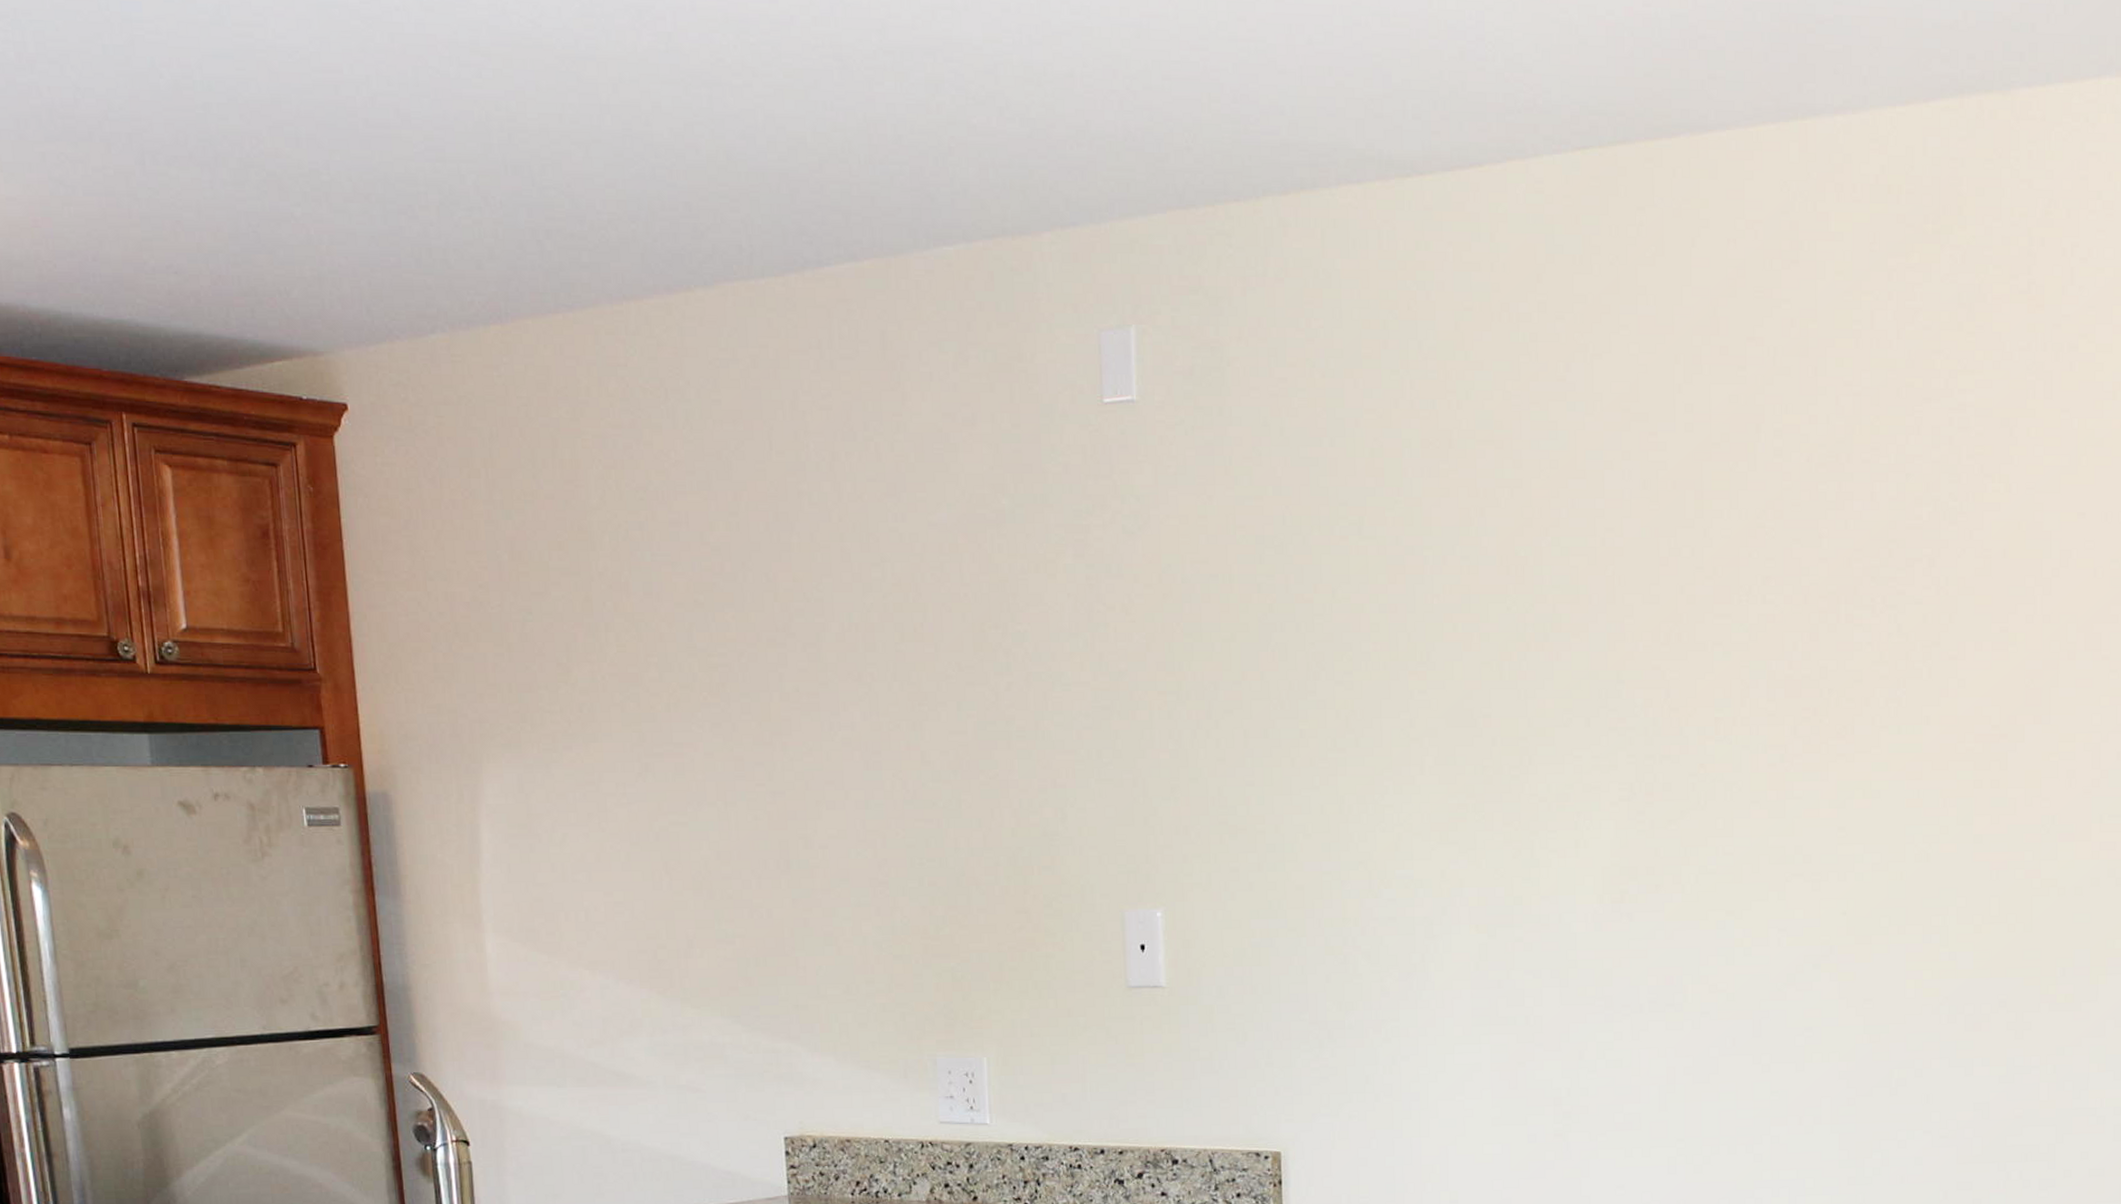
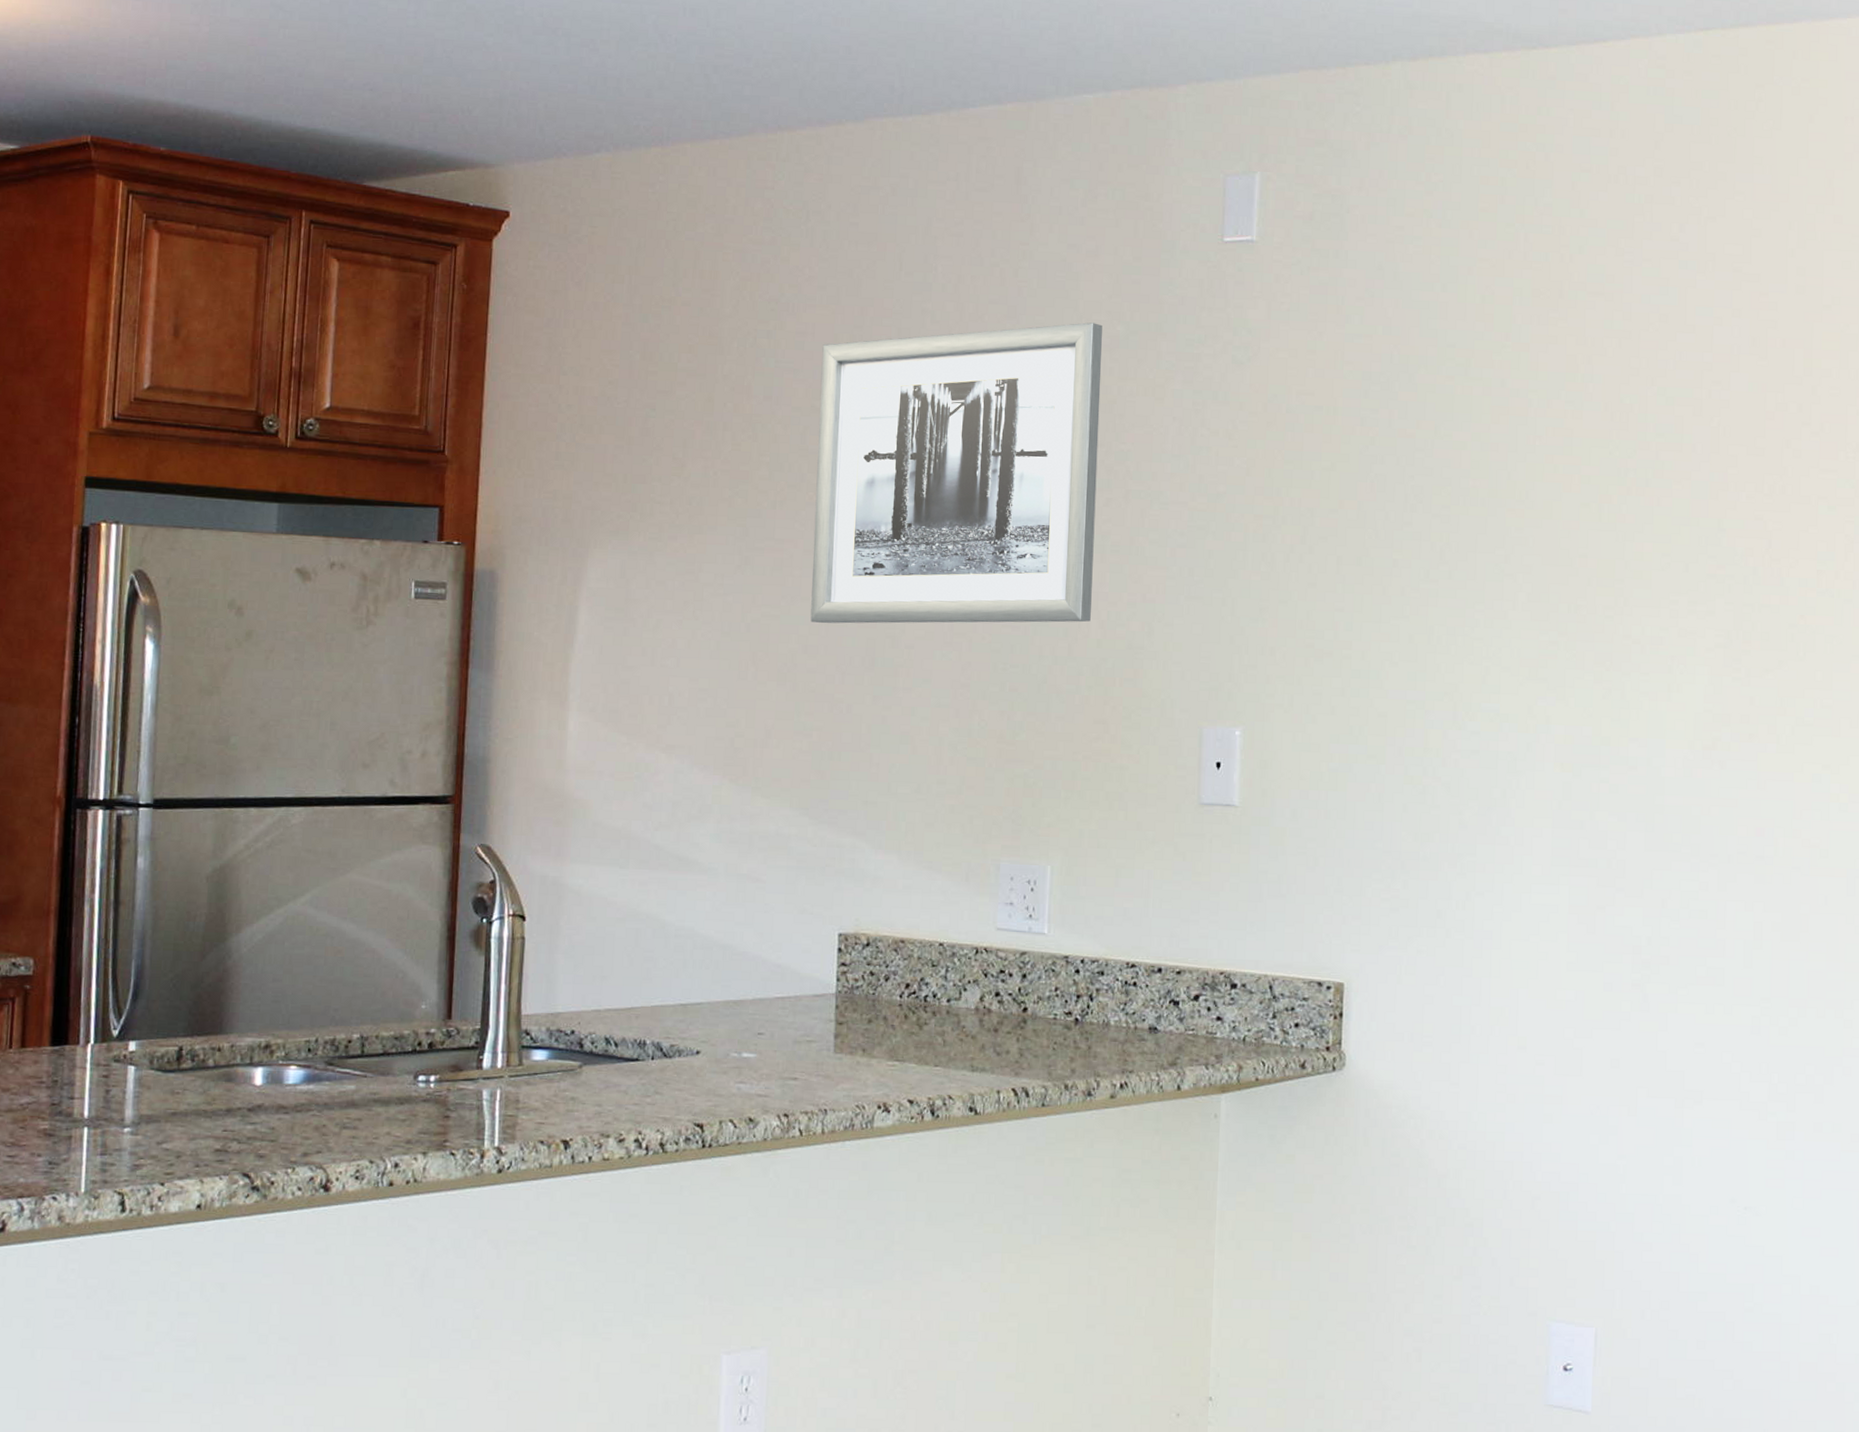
wall art: none [698,497,1003,828] -> present [810,322,1102,624]

